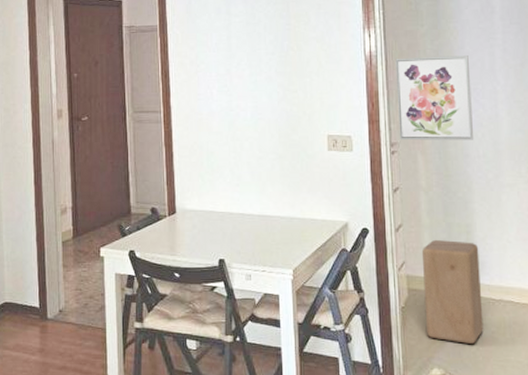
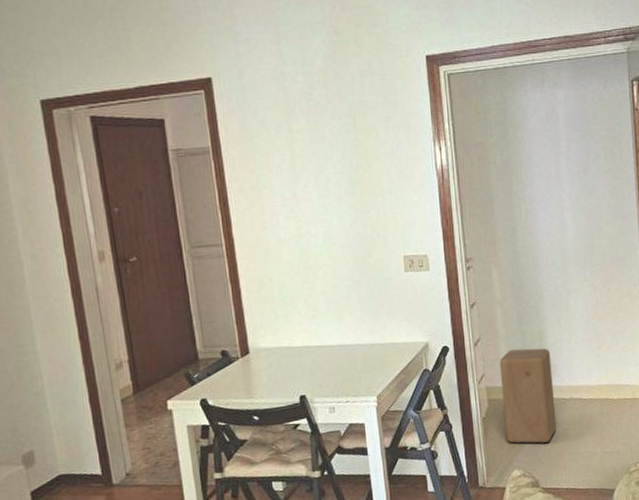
wall art: present [395,55,474,141] -> none [467,165,544,255]

